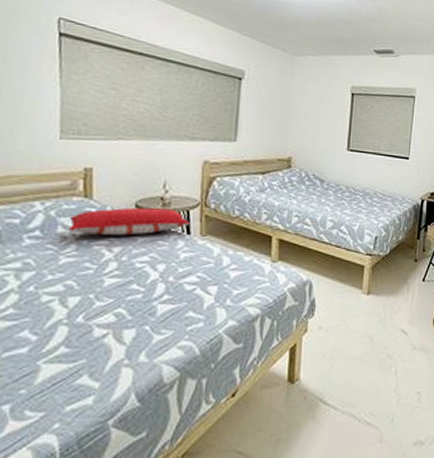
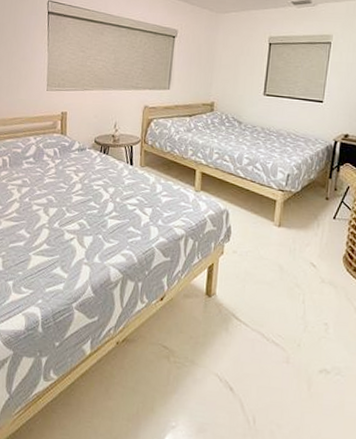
pillow: present [69,207,190,236] -> none [51,142,133,164]

